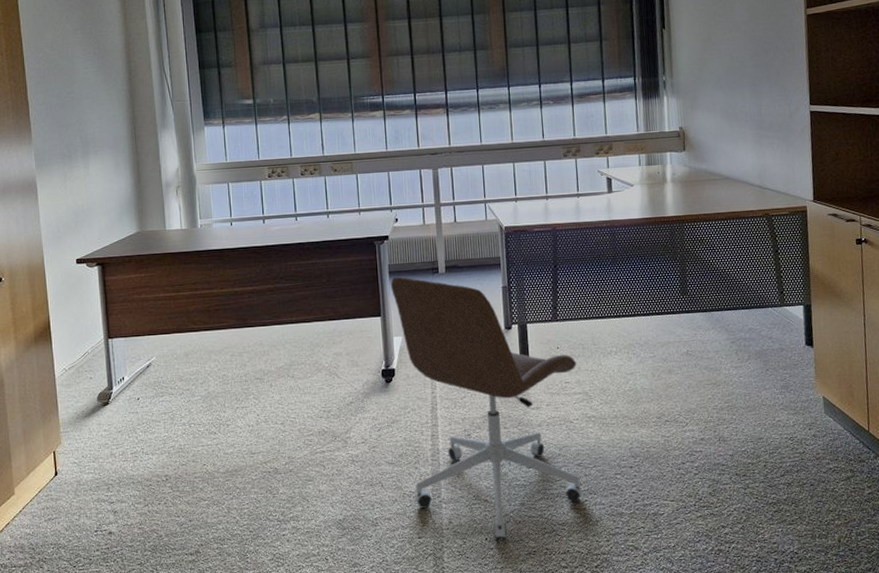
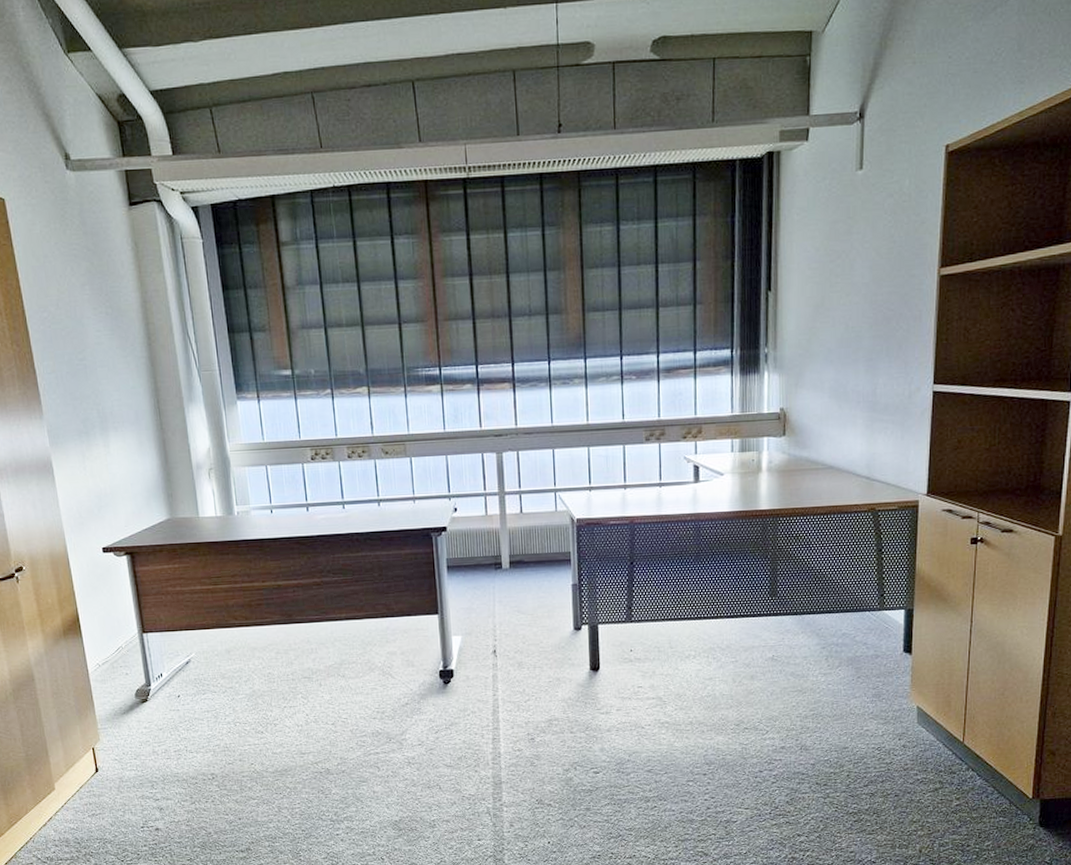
office chair: present [391,276,583,539] -> none [449,571,652,843]

